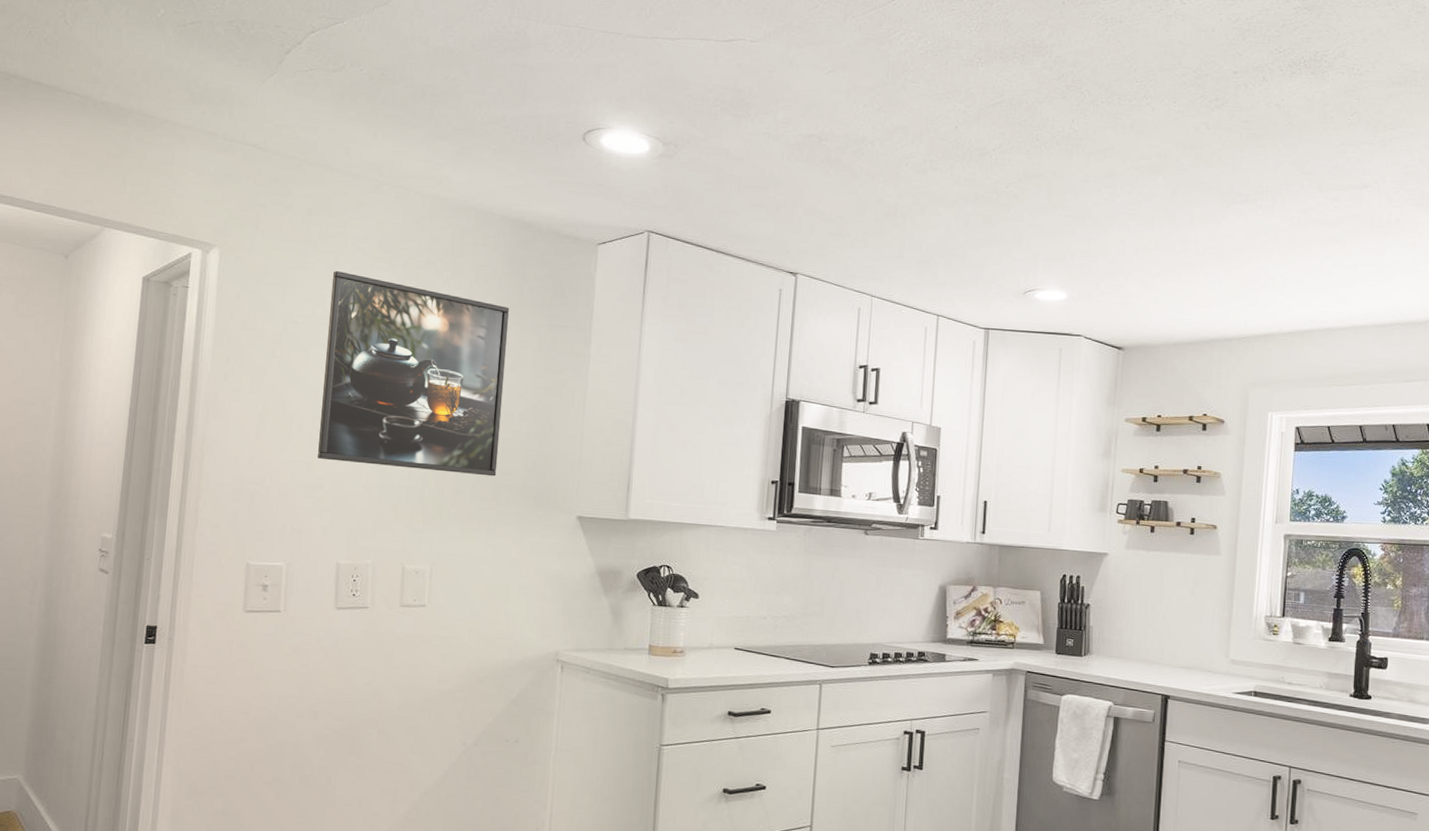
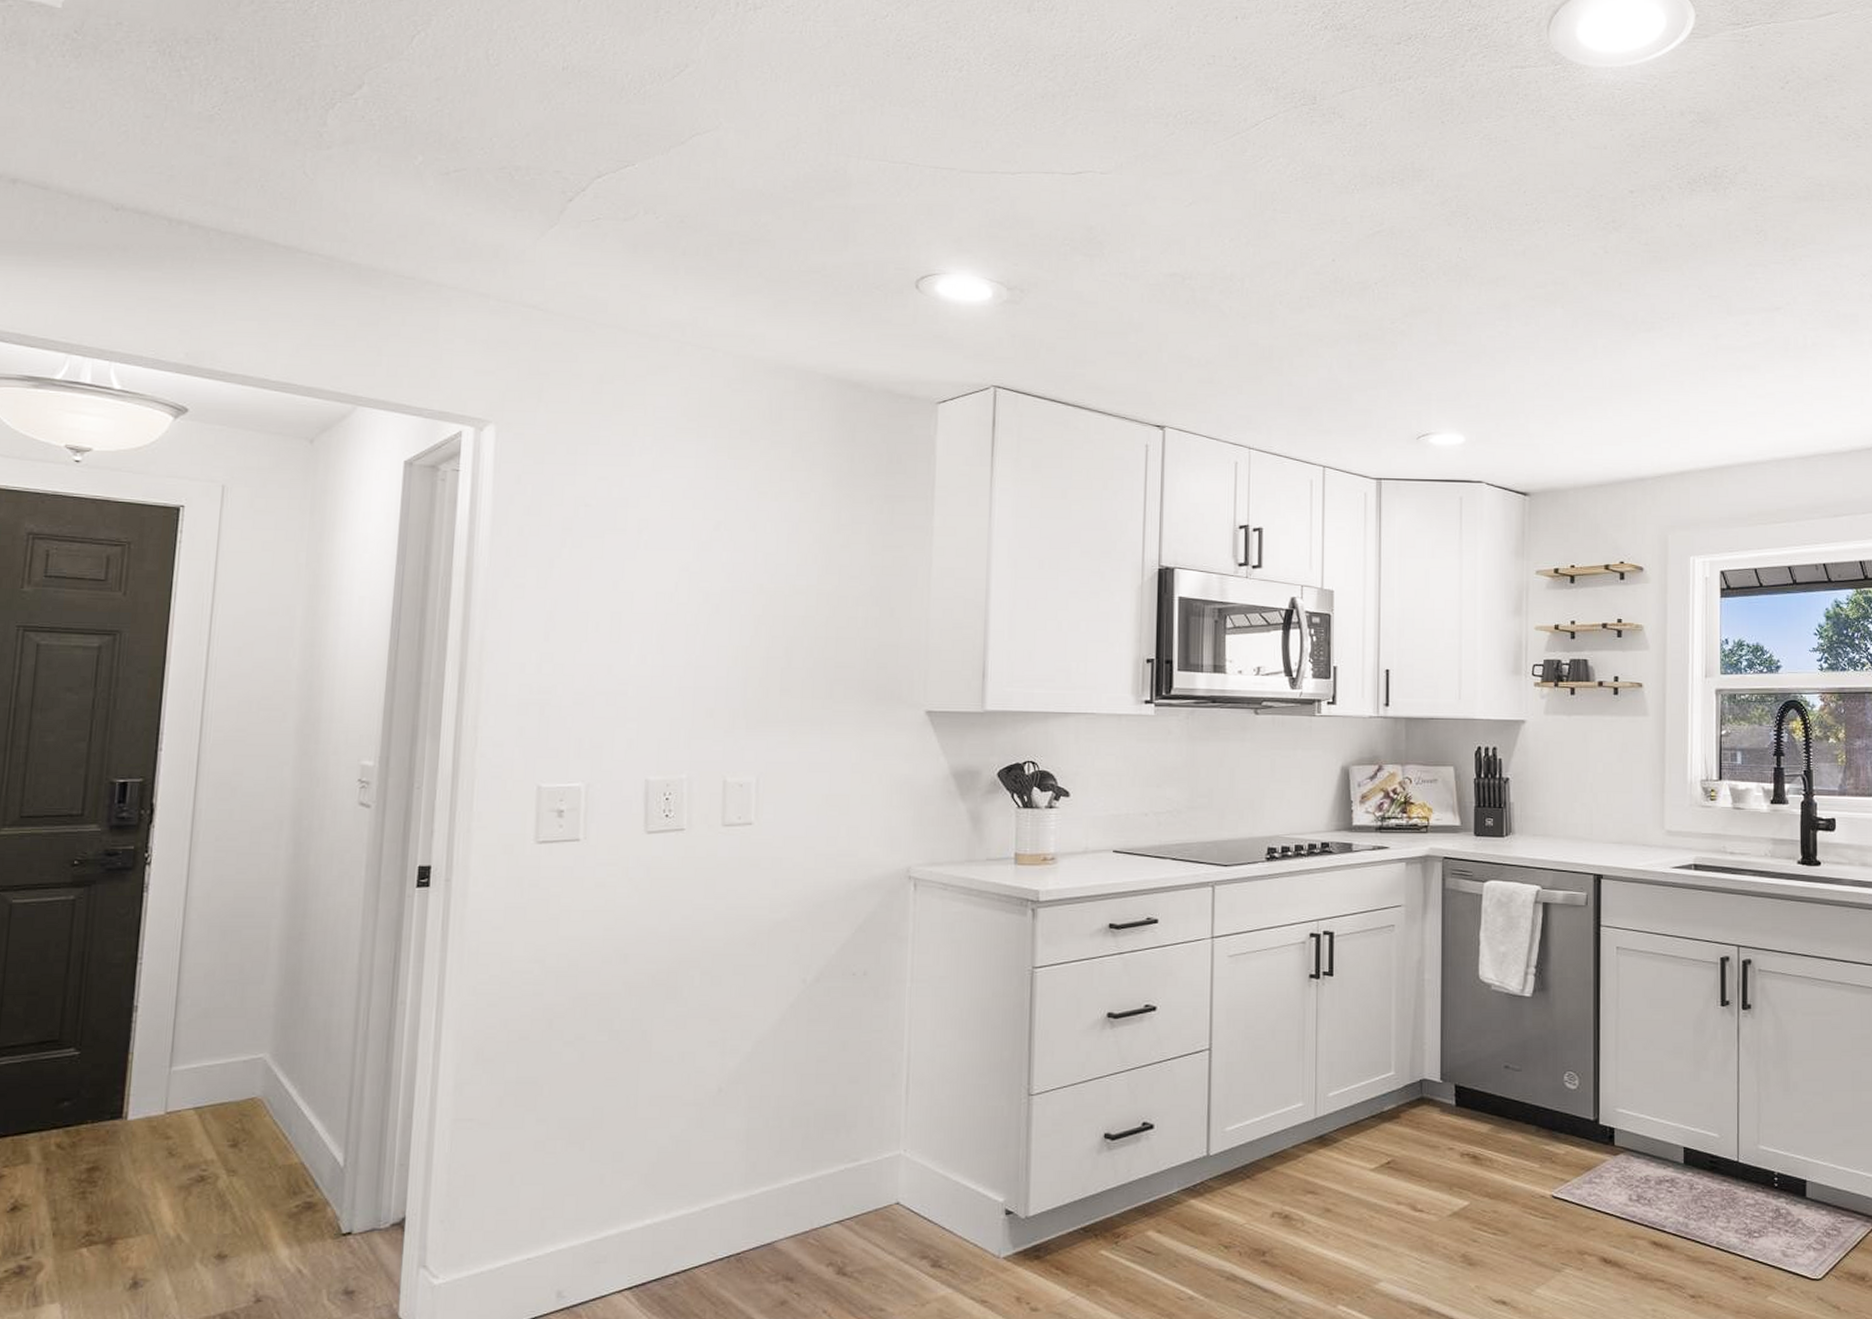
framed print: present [318,271,510,477] -> none [619,445,839,671]

